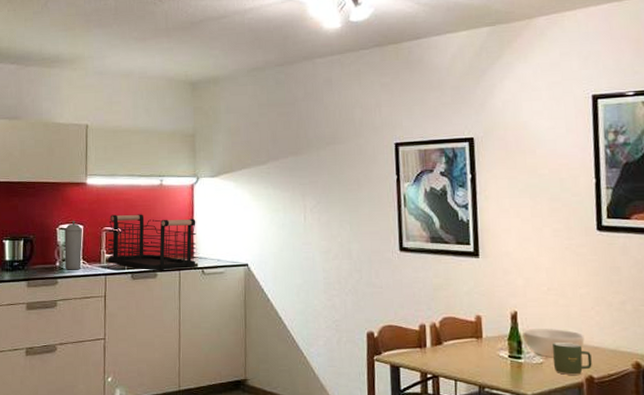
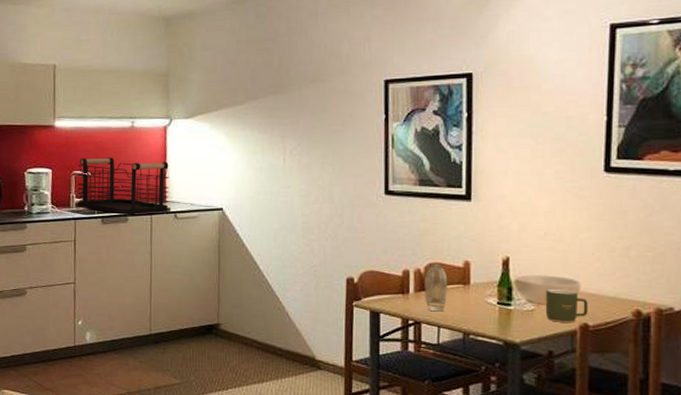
canister: present [64,220,82,270] -> none [32,164,51,215]
vase: none [440,318,463,365] -> present [424,264,448,312]

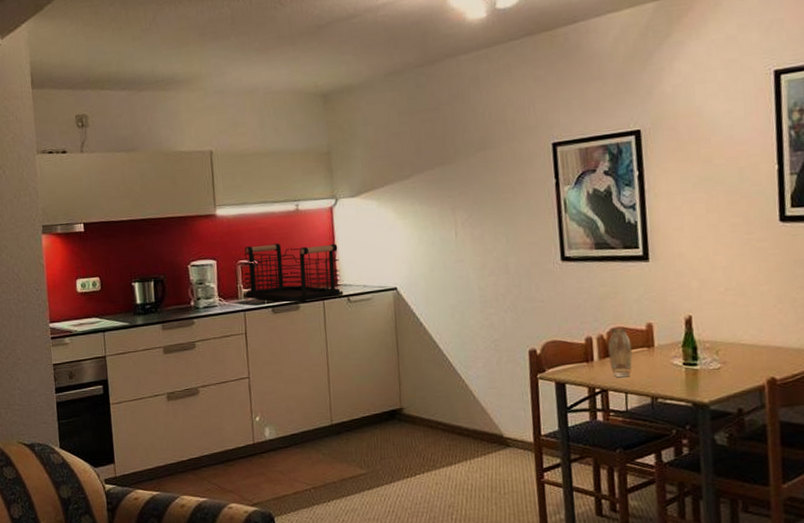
bowl: present [514,275,582,305] -> none [698,331,766,362]
mug: present [545,288,588,322] -> none [730,344,774,379]

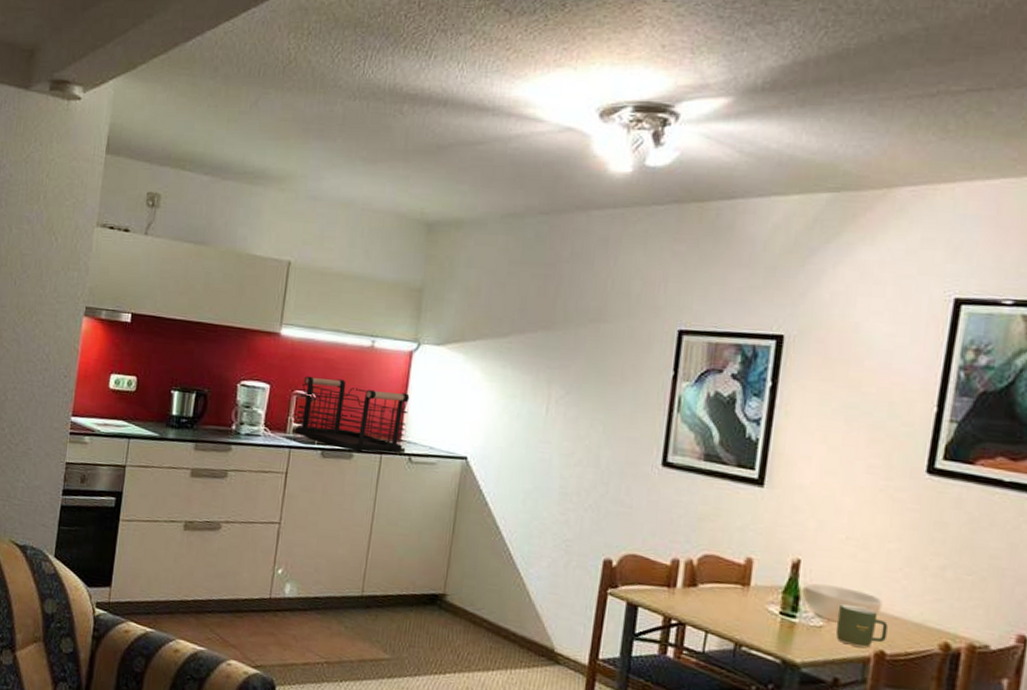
vase: present [608,328,633,378] -> none [694,555,724,615]
bowl: none [698,331,766,362] -> present [803,583,883,623]
mug: none [730,344,774,379] -> present [835,603,888,648]

